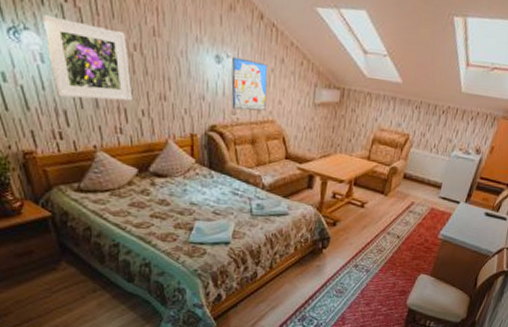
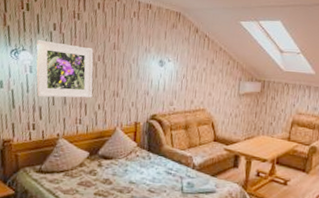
wall art: present [231,56,268,111] -> none [170,61,200,102]

